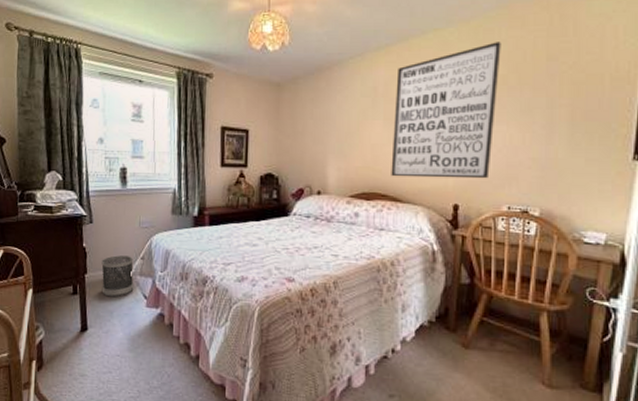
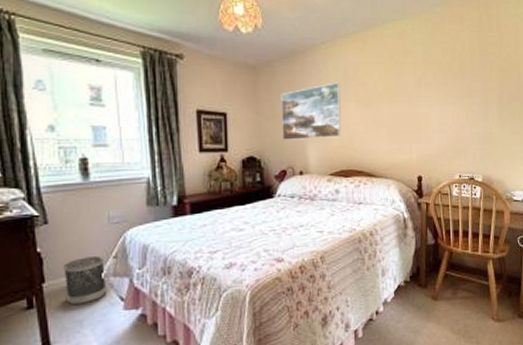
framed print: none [302,99,367,159] -> present [281,82,342,141]
wall art: present [391,42,501,179] -> none [364,34,446,154]

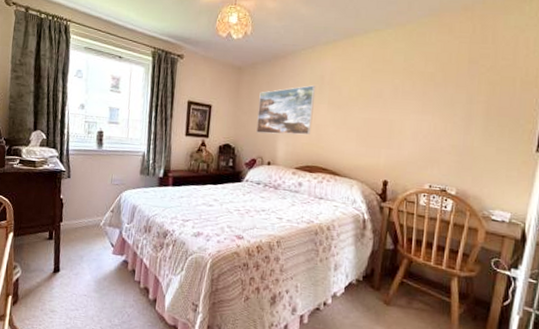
wastebasket: present [63,256,107,306] -> none [74,207,104,244]

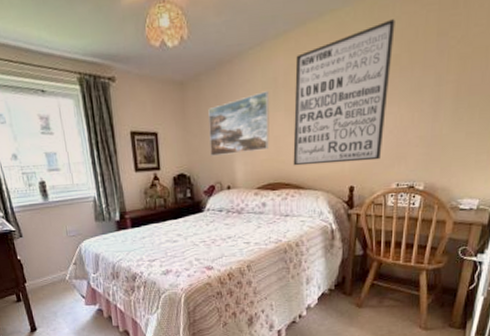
wall art: none [331,44,431,160] -> present [293,19,395,166]

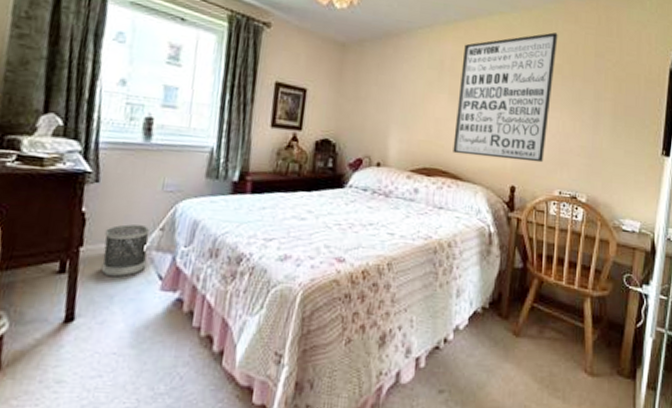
wastebasket: none [38,263,72,301] -> present [101,224,150,278]
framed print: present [208,91,270,157] -> none [363,71,434,131]

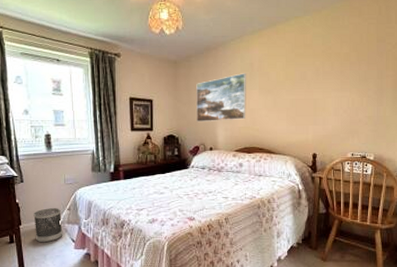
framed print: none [363,71,434,131] -> present [196,73,246,123]
wall art: present [453,32,558,163] -> none [266,27,345,134]

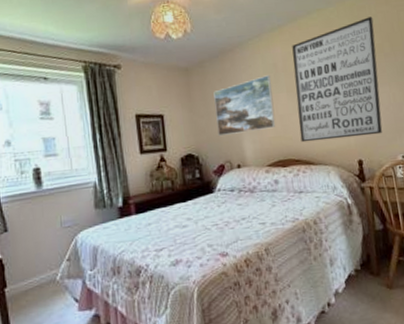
wastebasket: present [33,208,63,243] -> none [22,260,63,309]
wall art: none [266,27,345,134] -> present [292,16,383,143]

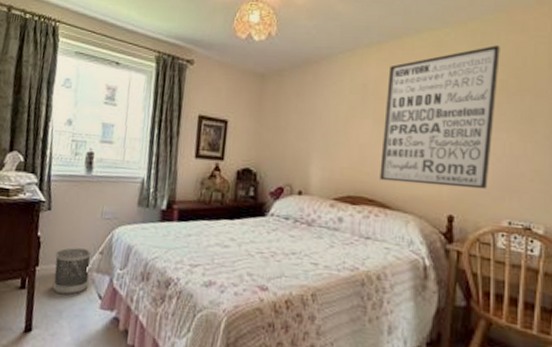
wastebasket: none [22,260,63,309] -> present [52,247,92,295]
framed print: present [213,75,276,137] -> none [283,96,356,158]

